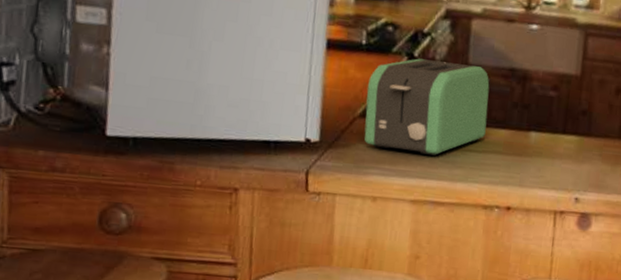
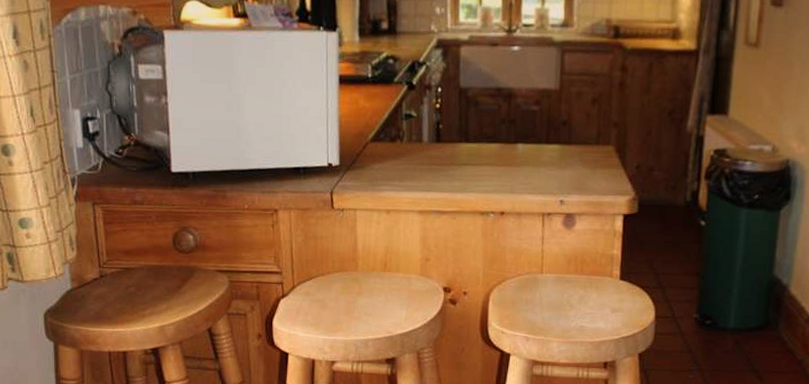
toaster: present [364,58,490,156] -> none [375,86,480,171]

